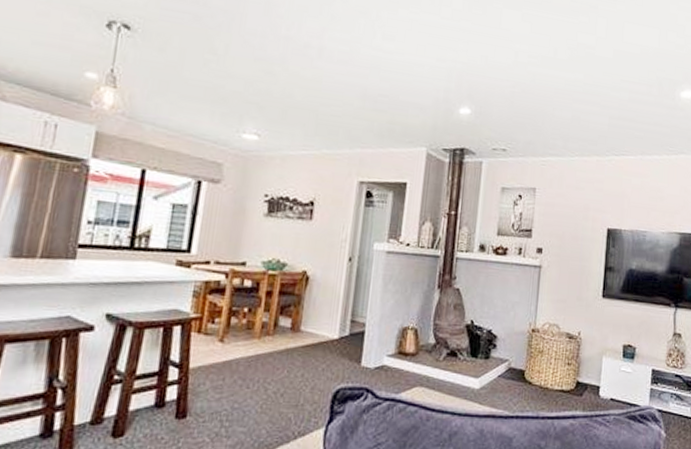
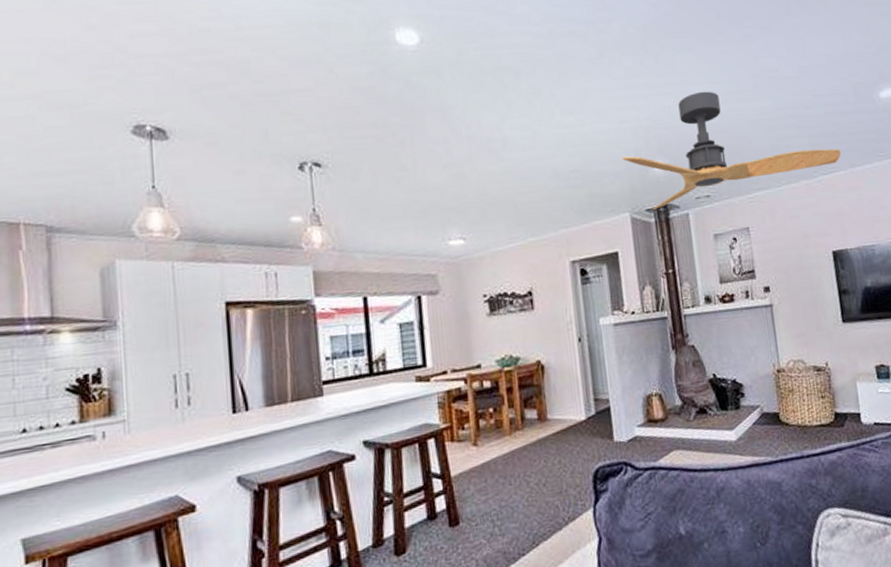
ceiling fan: none [431,50,635,151] -> present [622,91,841,210]

